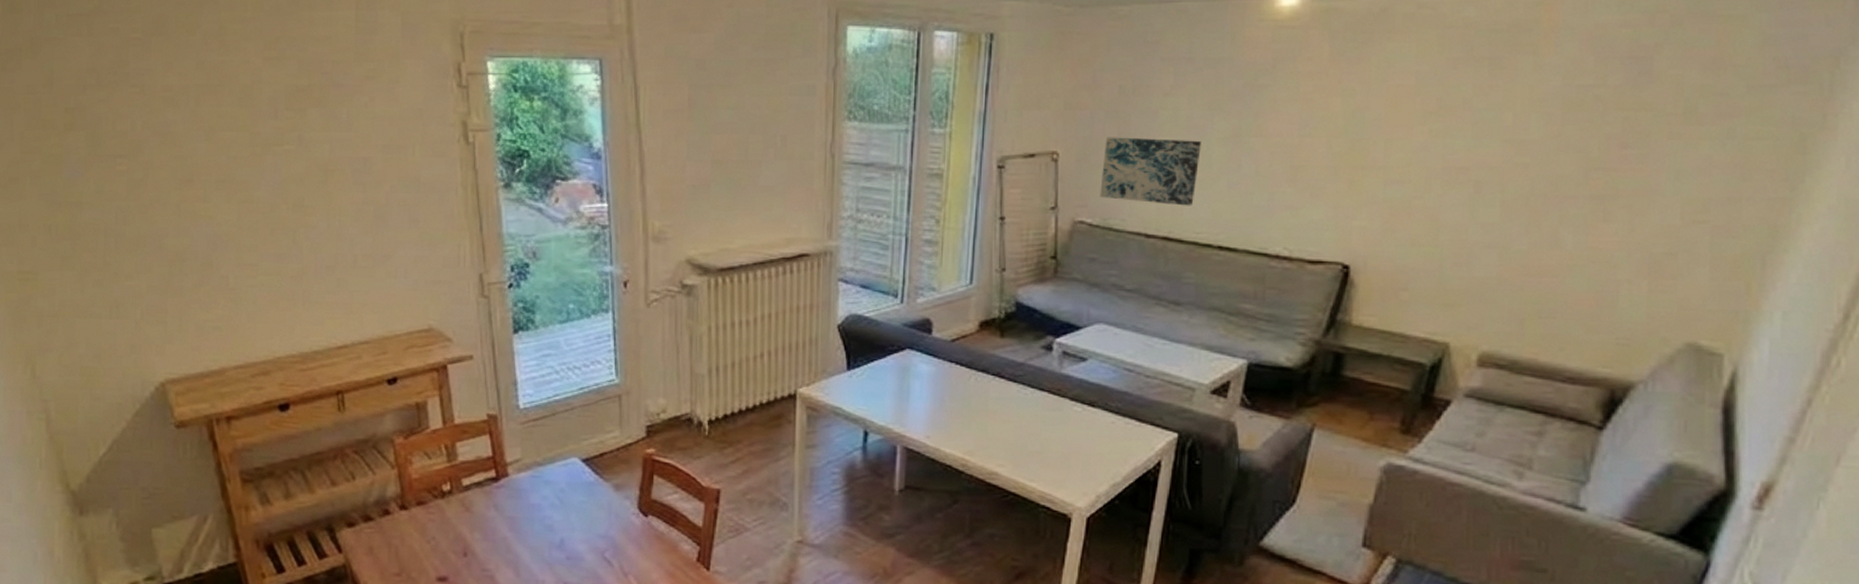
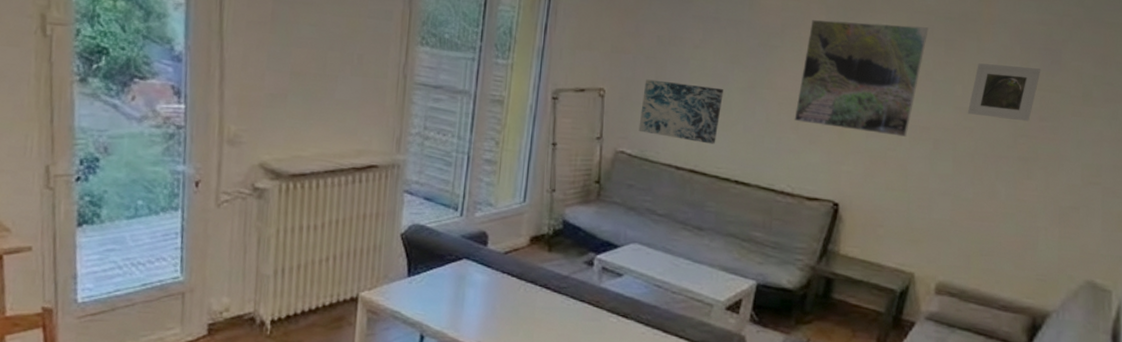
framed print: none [1291,44,1466,181] -> present [794,19,929,137]
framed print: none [1521,83,1624,151] -> present [968,63,1041,122]

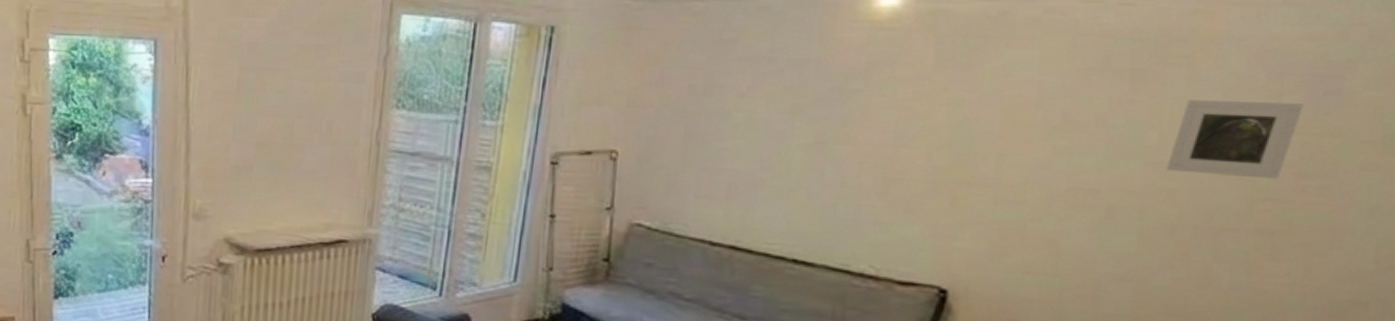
wall art: present [638,79,723,144] -> none [661,137,779,215]
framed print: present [794,19,929,137] -> none [882,52,1103,203]

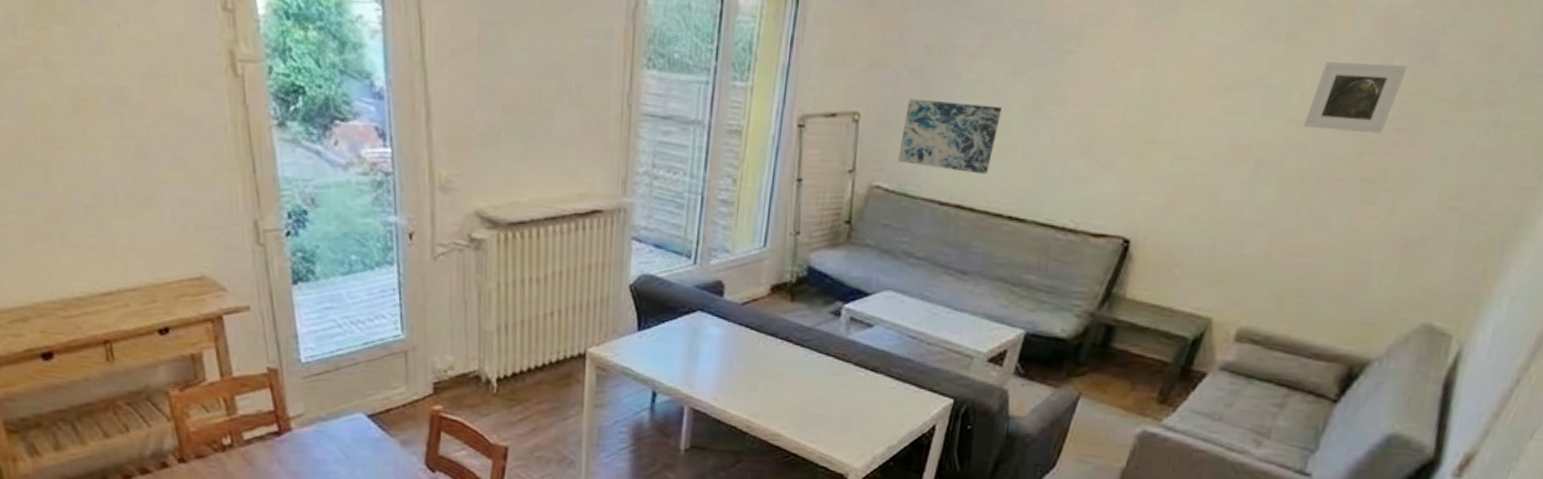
wall art: none [661,137,779,215] -> present [898,98,1002,174]

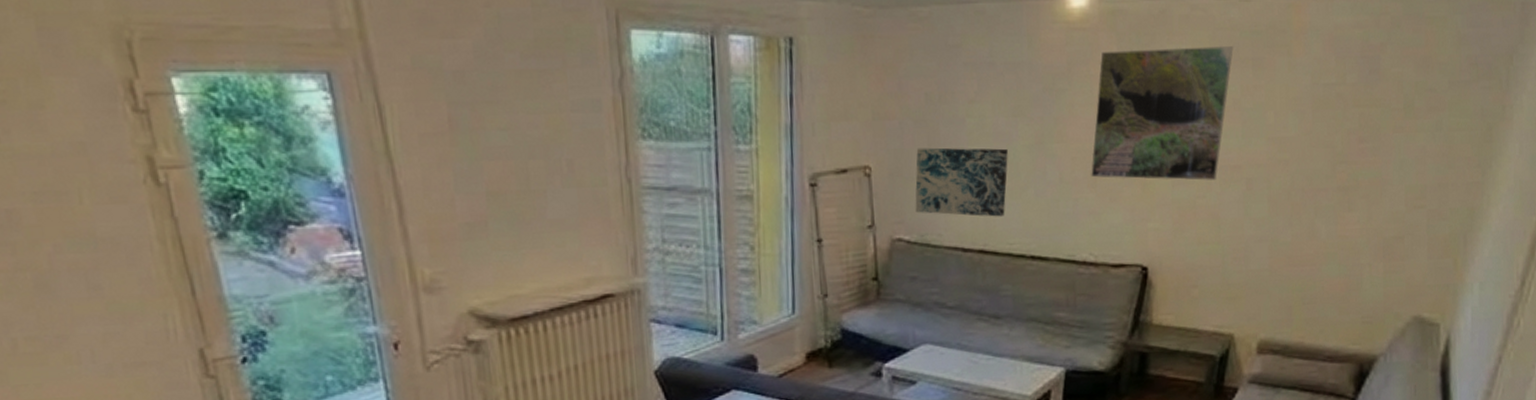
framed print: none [1085,14,1268,158] -> present [1091,45,1234,181]
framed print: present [1304,62,1408,134] -> none [1282,81,1359,146]

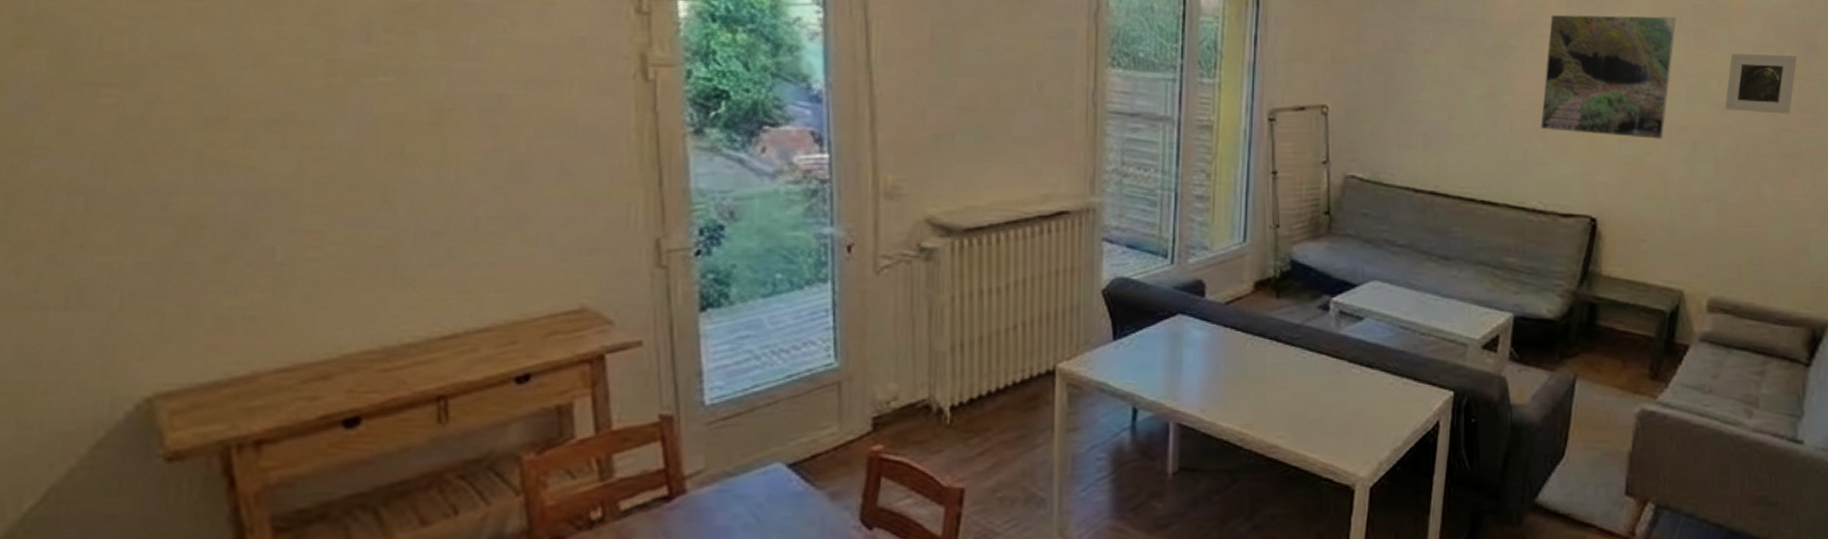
wall art: present [915,147,1008,217] -> none [1369,91,1461,161]
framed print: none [1282,81,1359,146] -> present [1725,53,1798,114]

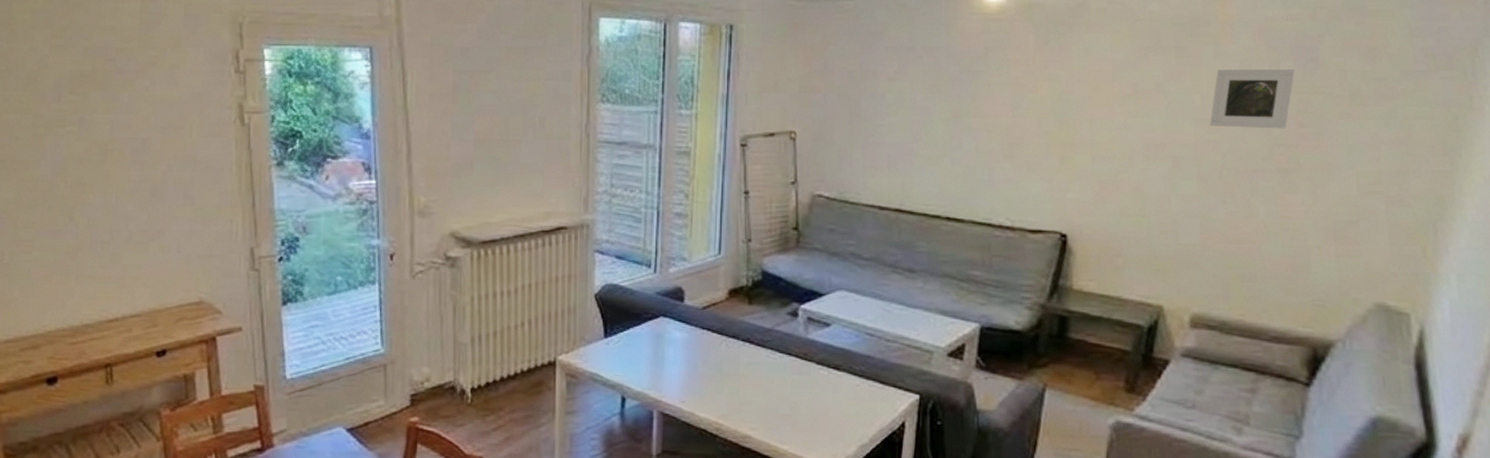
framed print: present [1540,14,1677,139] -> none [1007,35,1155,156]

